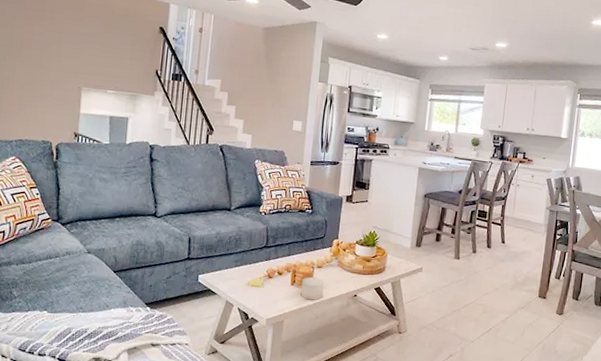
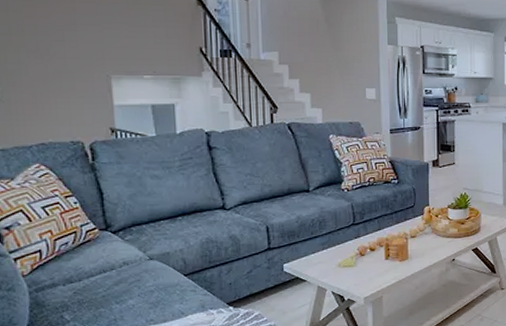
candle: present [300,276,325,301] -> none [396,247,421,272]

